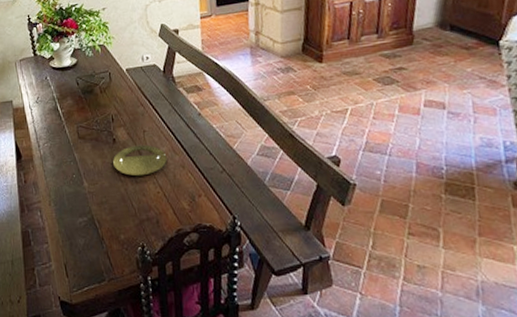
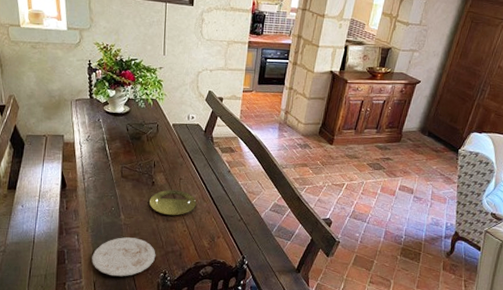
plate: none [58,207,130,256] -> present [92,237,156,277]

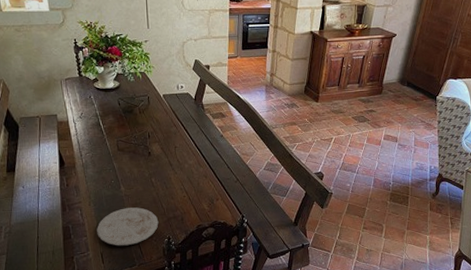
plate: present [149,189,197,216] -> none [148,158,193,183]

